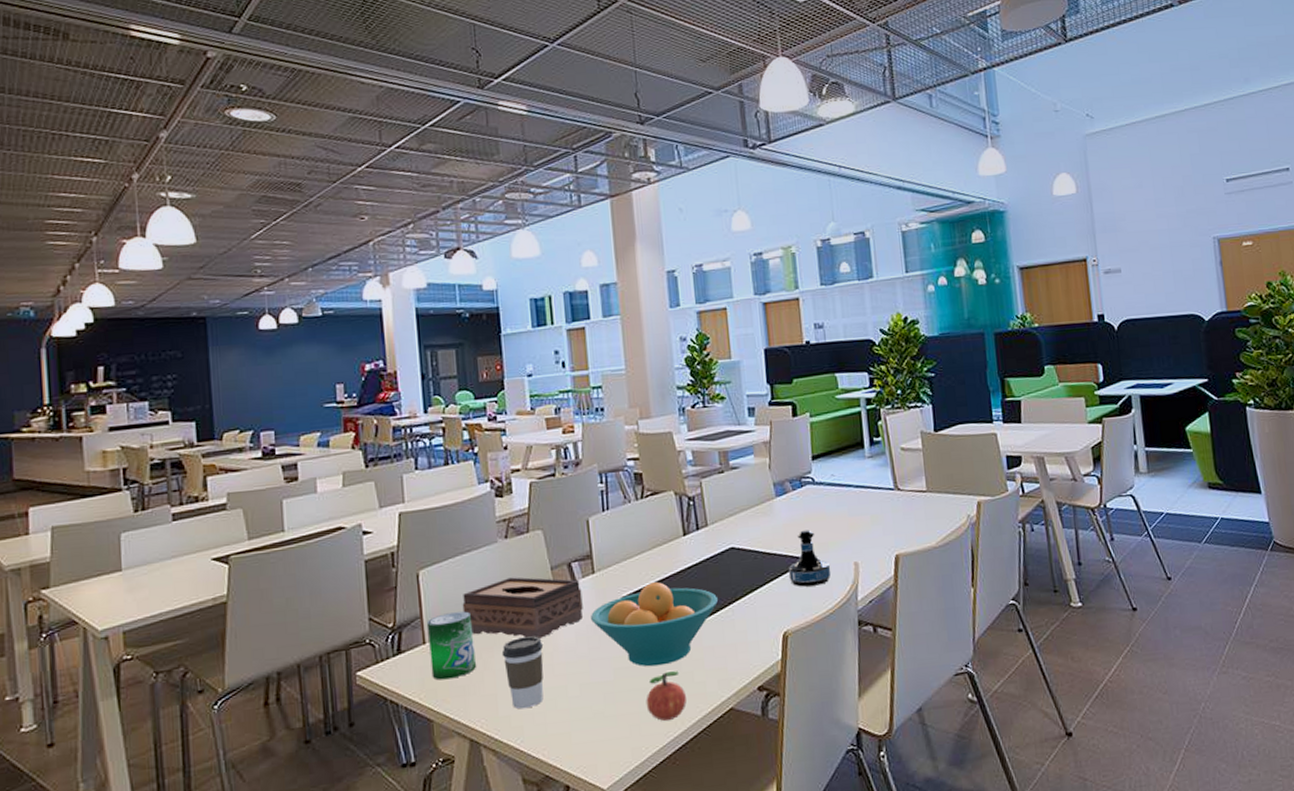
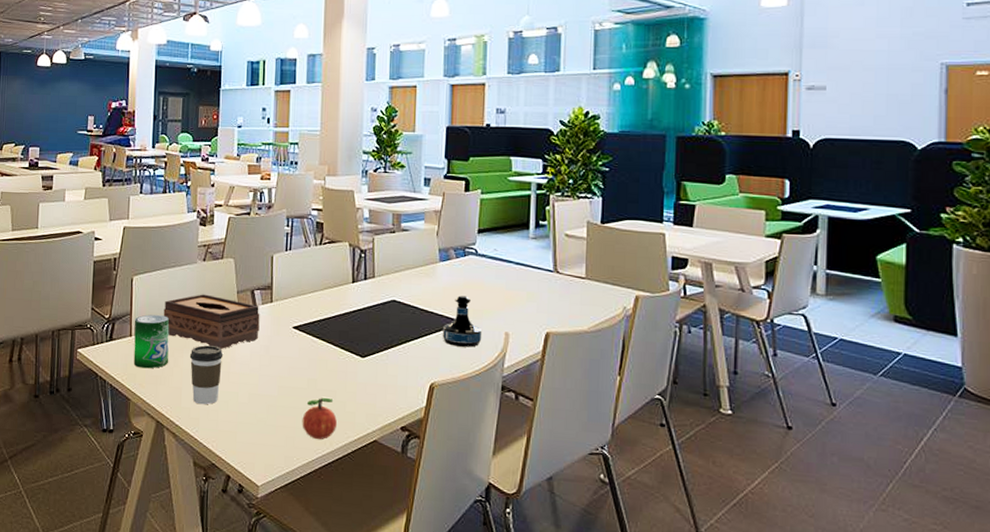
fruit bowl: present [591,582,718,667] -> none [265,319,375,392]

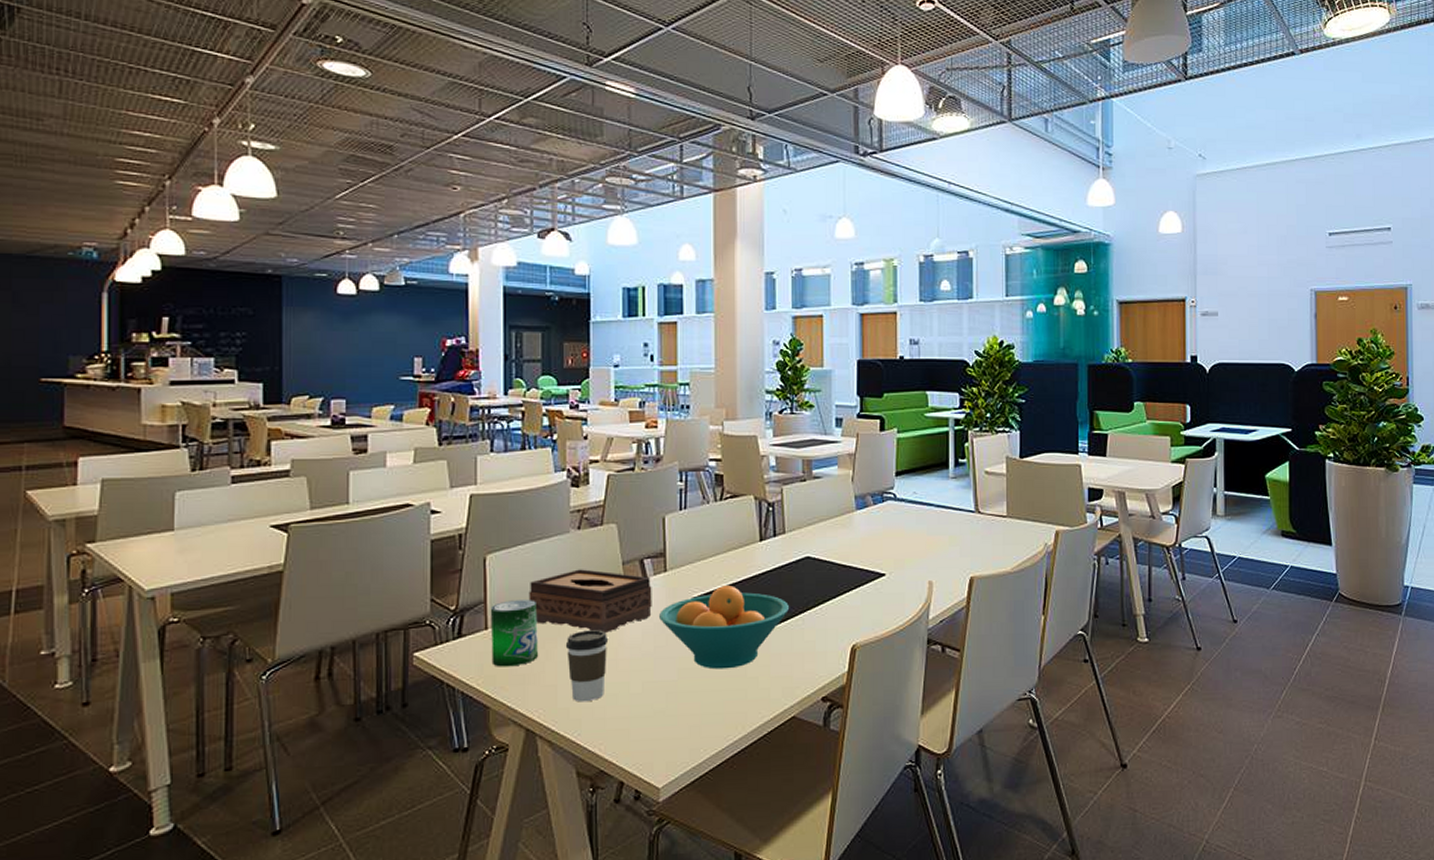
fruit bowl: none [265,319,375,392] -> present [659,586,789,670]
apple: present [302,398,337,440] -> none [708,676,749,725]
tequila bottle: present [442,295,482,347] -> none [862,545,905,602]

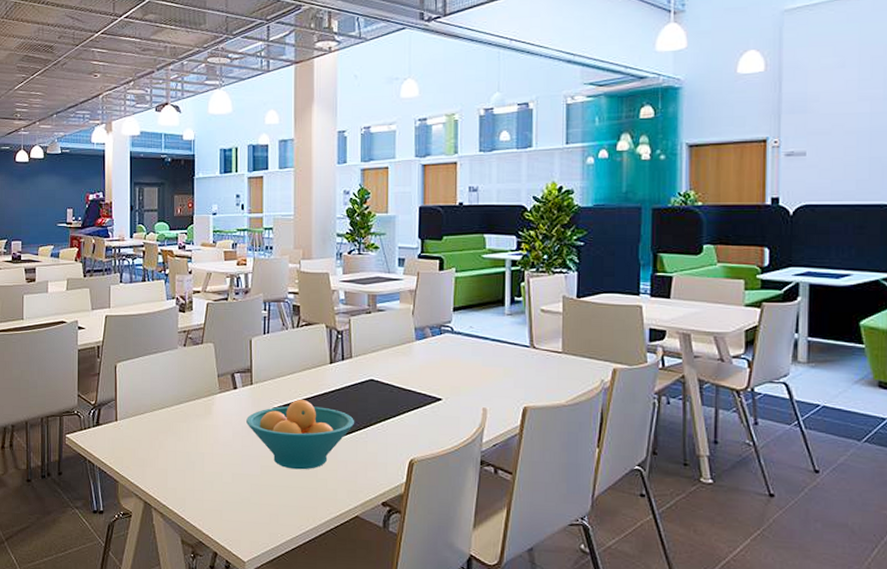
beverage can: present [490,600,538,667] -> none [119,400,154,452]
tissue box: present [528,569,652,633] -> none [147,378,241,431]
coffee cup: present [565,630,609,702] -> none [174,428,207,486]

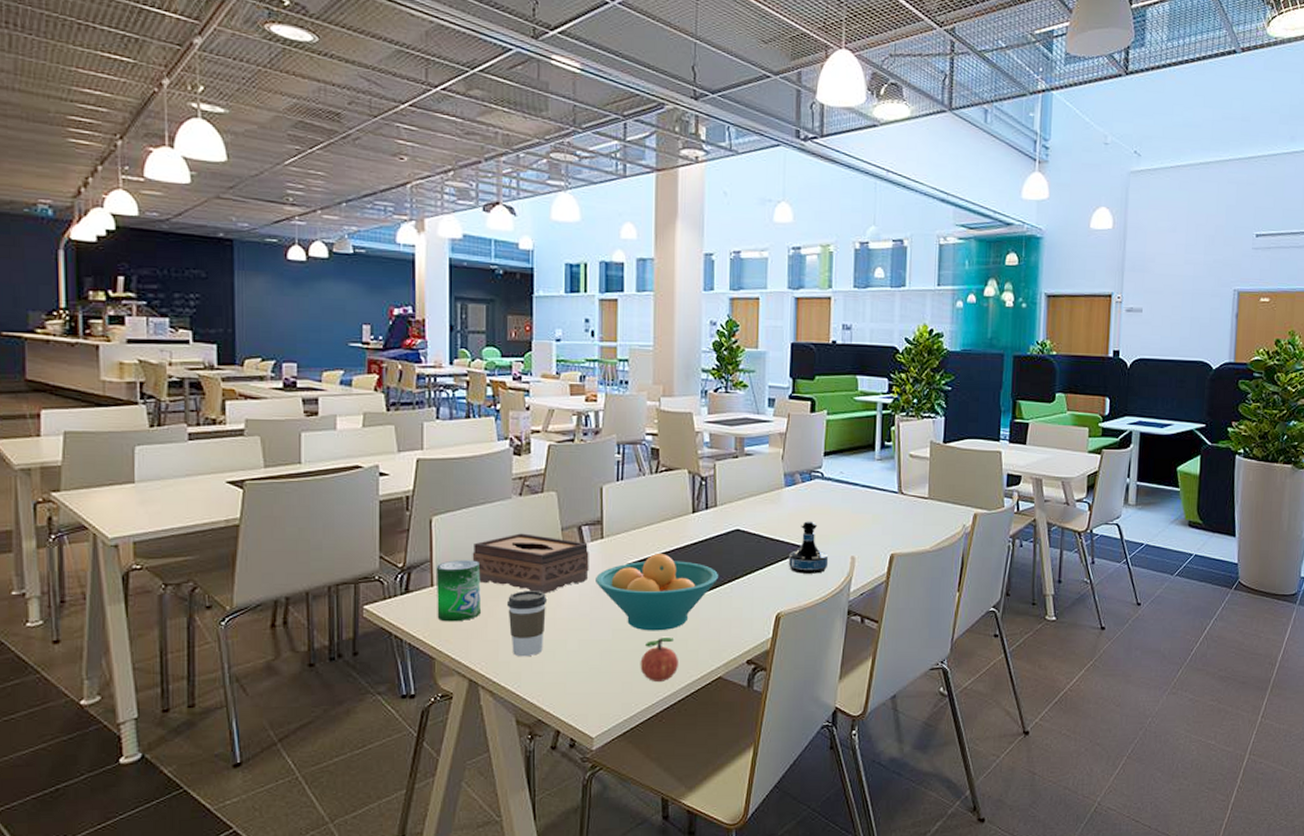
beverage can: none [119,400,154,452] -> present [436,560,481,622]
tissue box: none [147,378,241,431] -> present [472,533,589,593]
coffee cup: none [174,428,207,486] -> present [506,591,548,657]
apple: none [285,476,319,517] -> present [640,638,678,683]
tequila bottle: none [420,373,460,424] -> present [788,521,829,574]

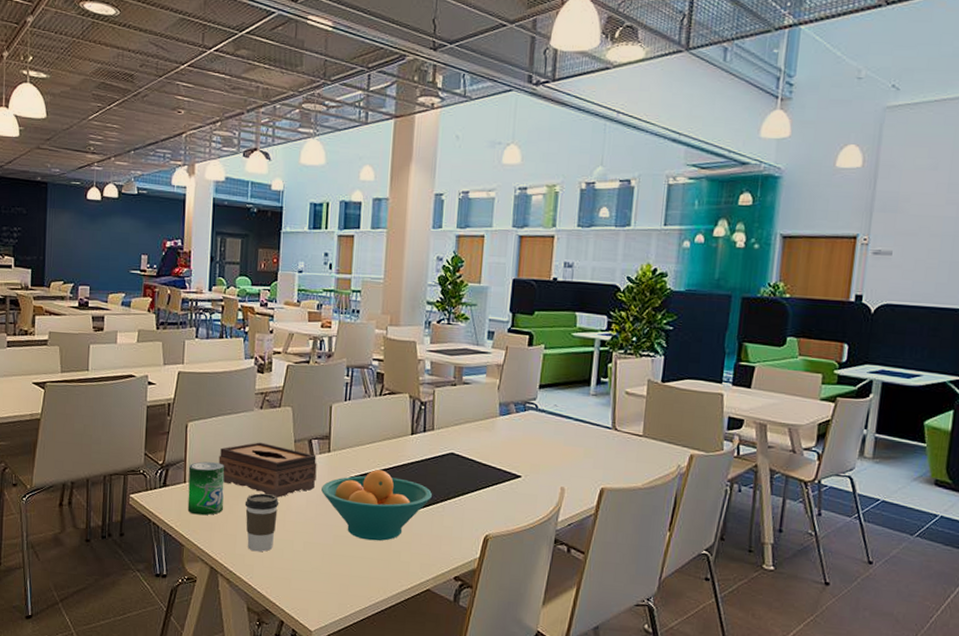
apple: present [640,638,678,683] -> none [356,547,391,588]
tequila bottle: present [788,521,829,574] -> none [498,450,538,501]

